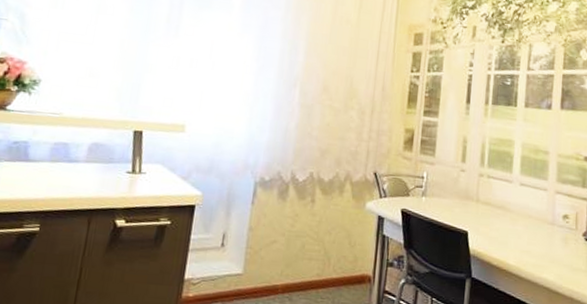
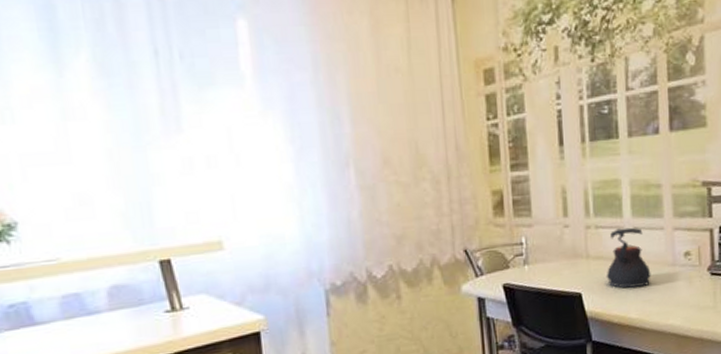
teapot: none [491,181,532,238] -> present [606,227,651,288]

